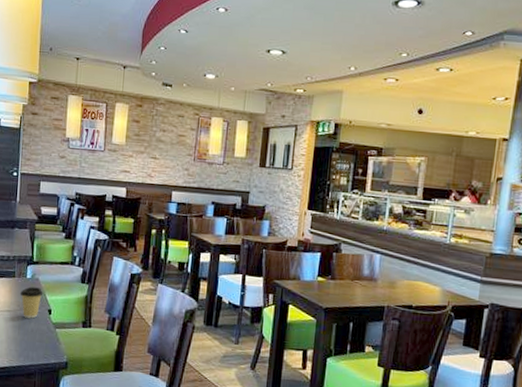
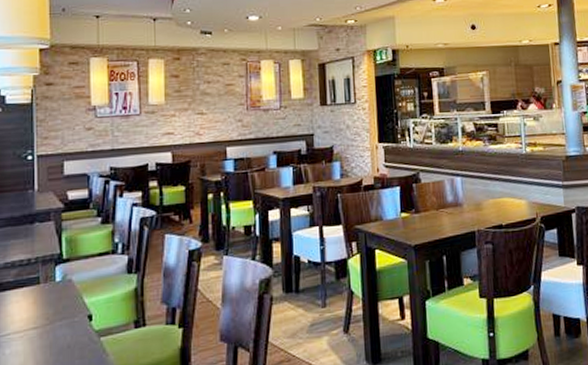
coffee cup: present [19,286,43,319] -> none [48,290,79,332]

